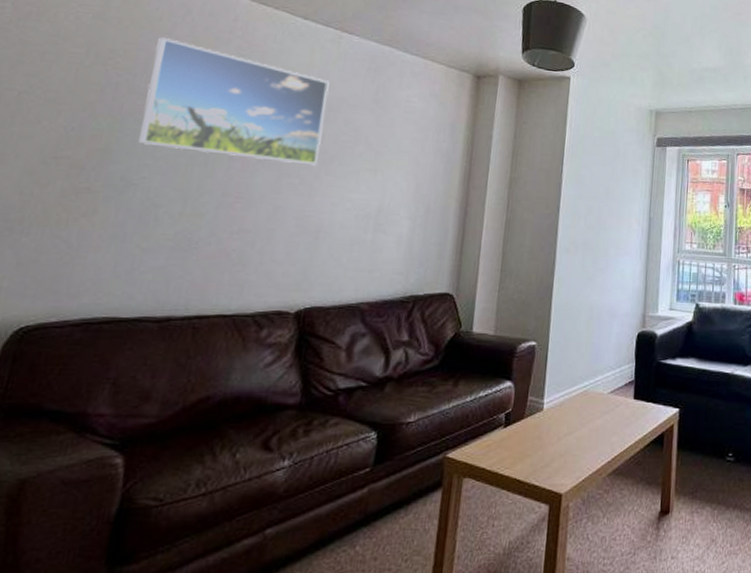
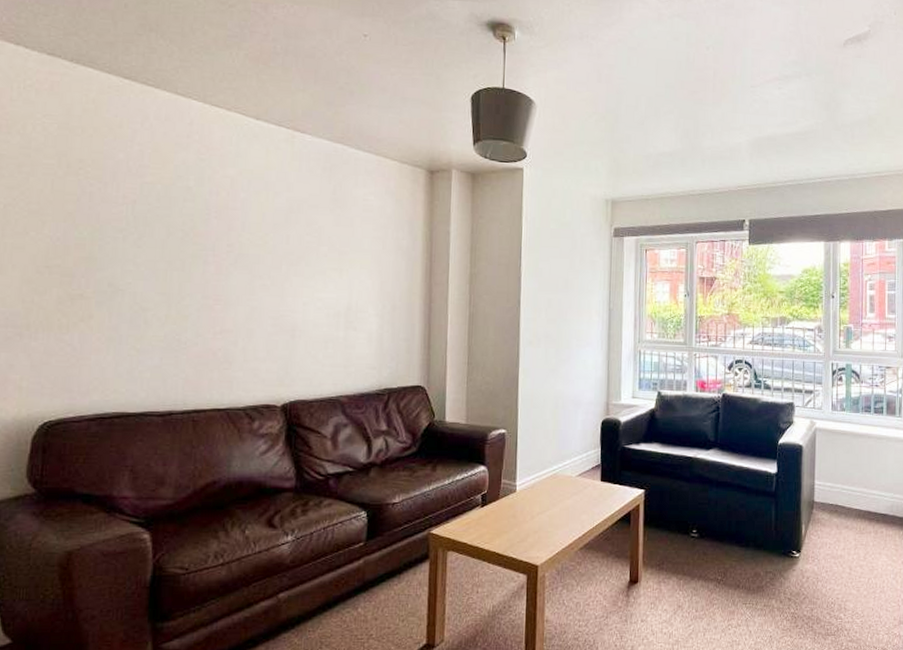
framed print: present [138,37,330,166] -> none [119,145,289,267]

